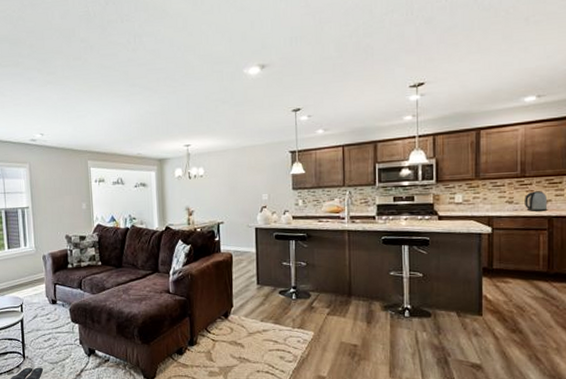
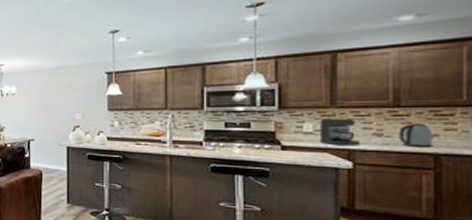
coffee maker: none [467,189,498,214] -> present [319,118,361,146]

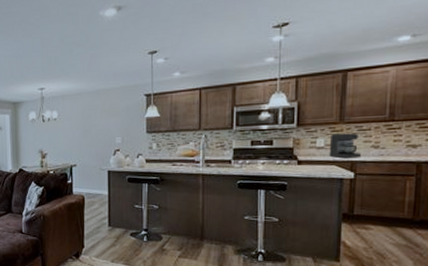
kettle: present [399,123,433,147] -> none [392,135,418,157]

